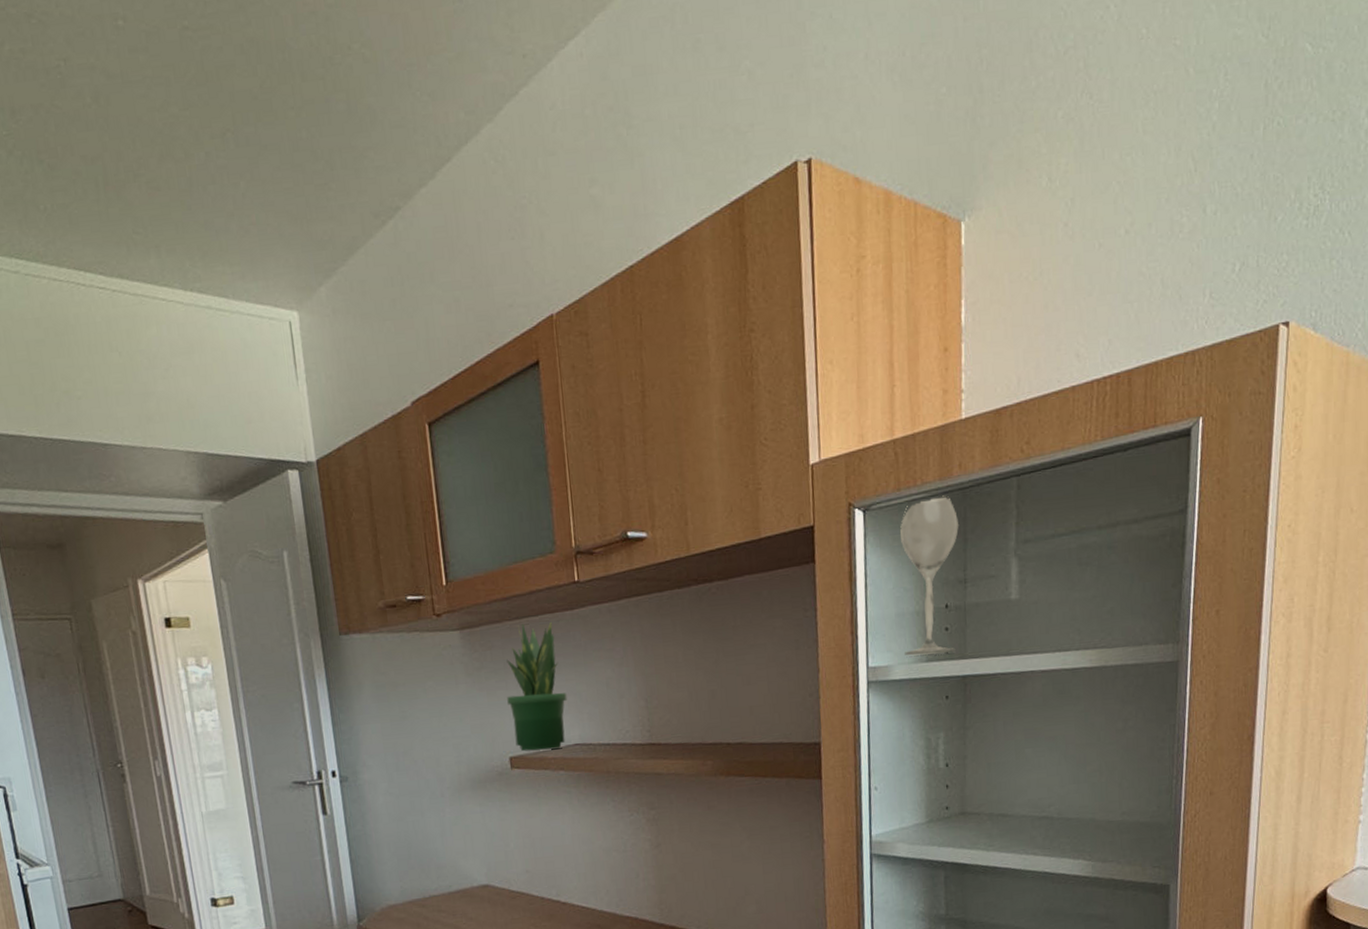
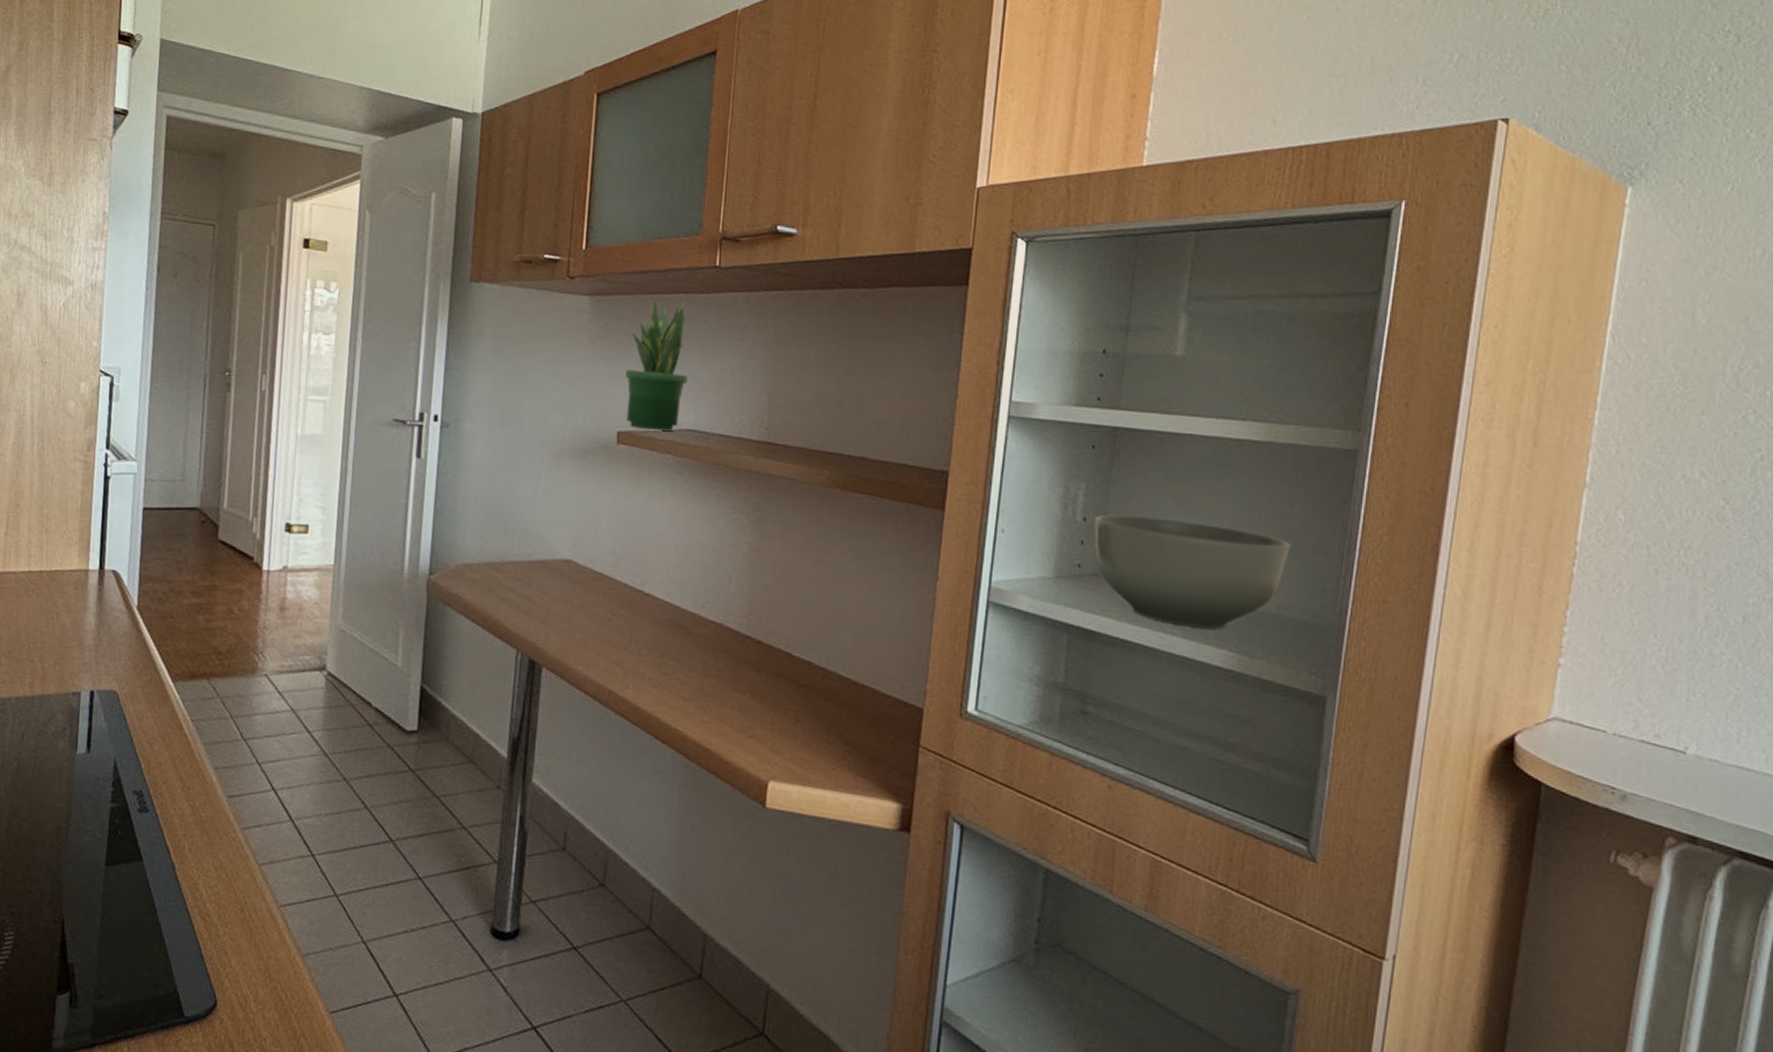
wineglass: present [899,495,959,656] -> none [1051,239,1127,401]
bowl: none [956,750,1128,845] -> present [1094,514,1291,628]

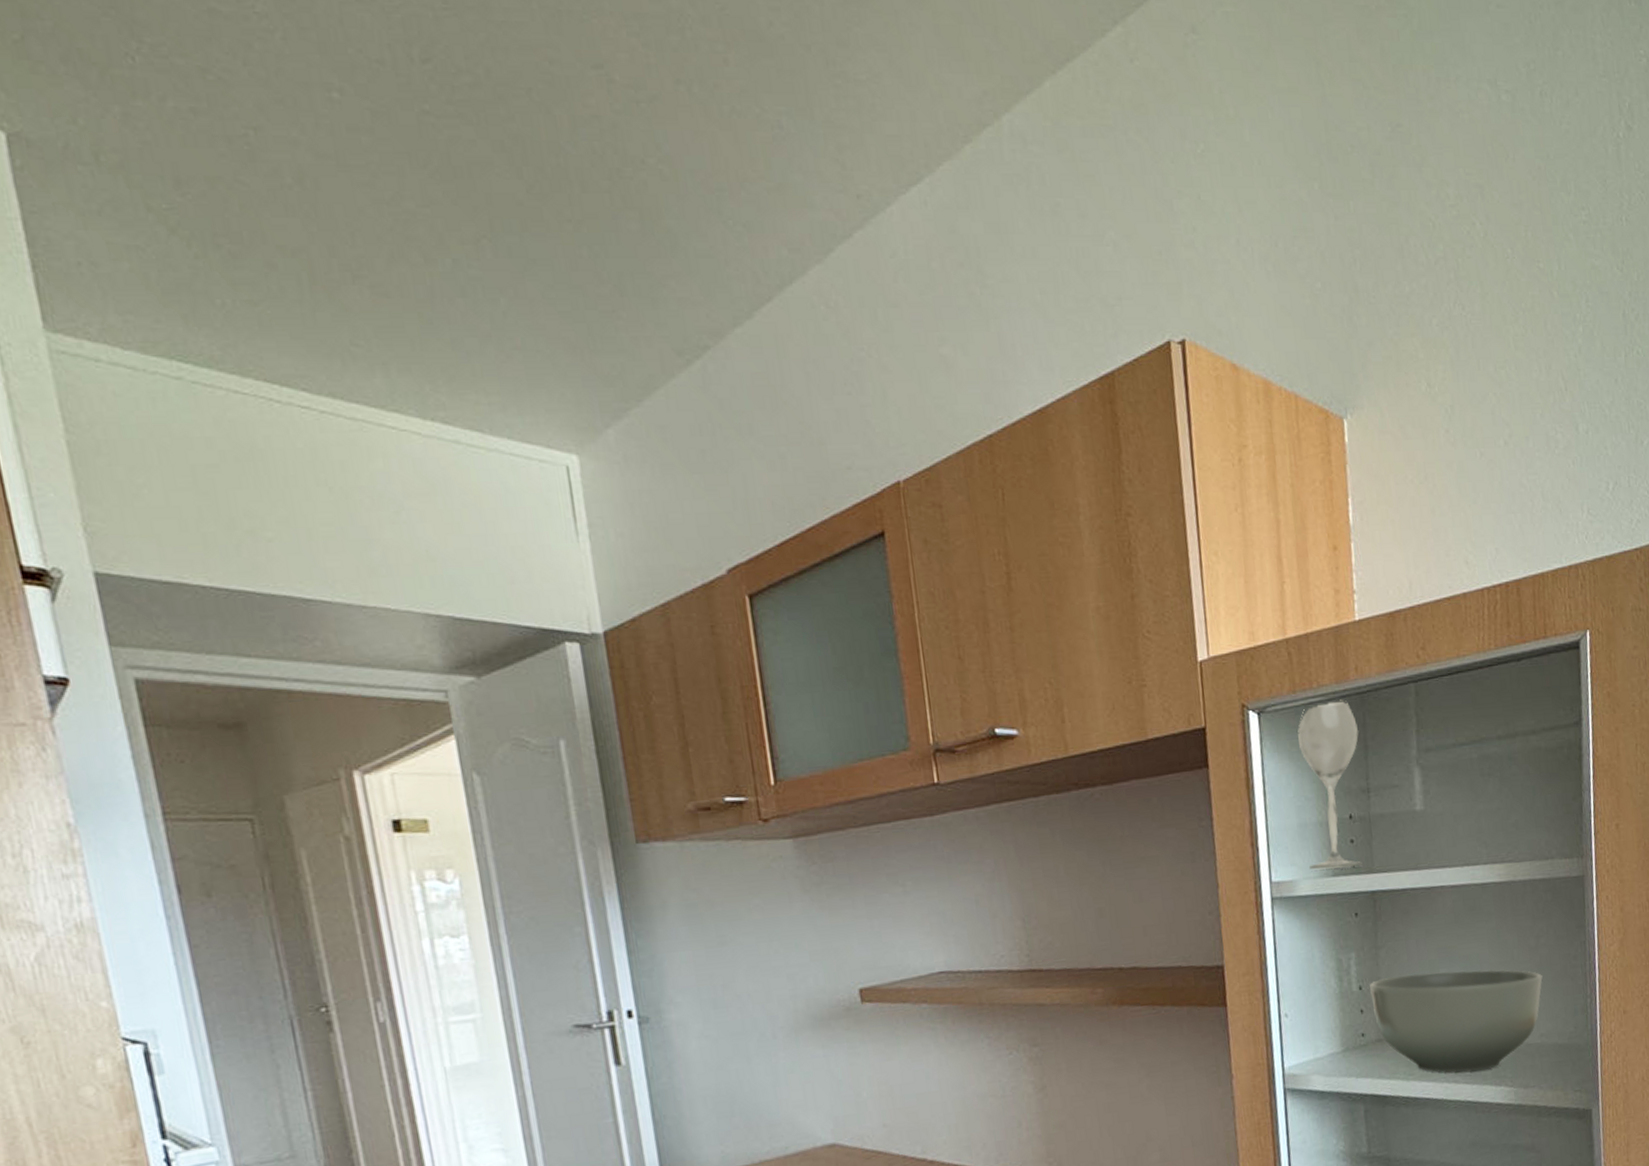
planter: present [625,300,688,432] -> none [853,830,929,982]
wineglass: none [1051,239,1127,401] -> present [1297,699,1363,870]

